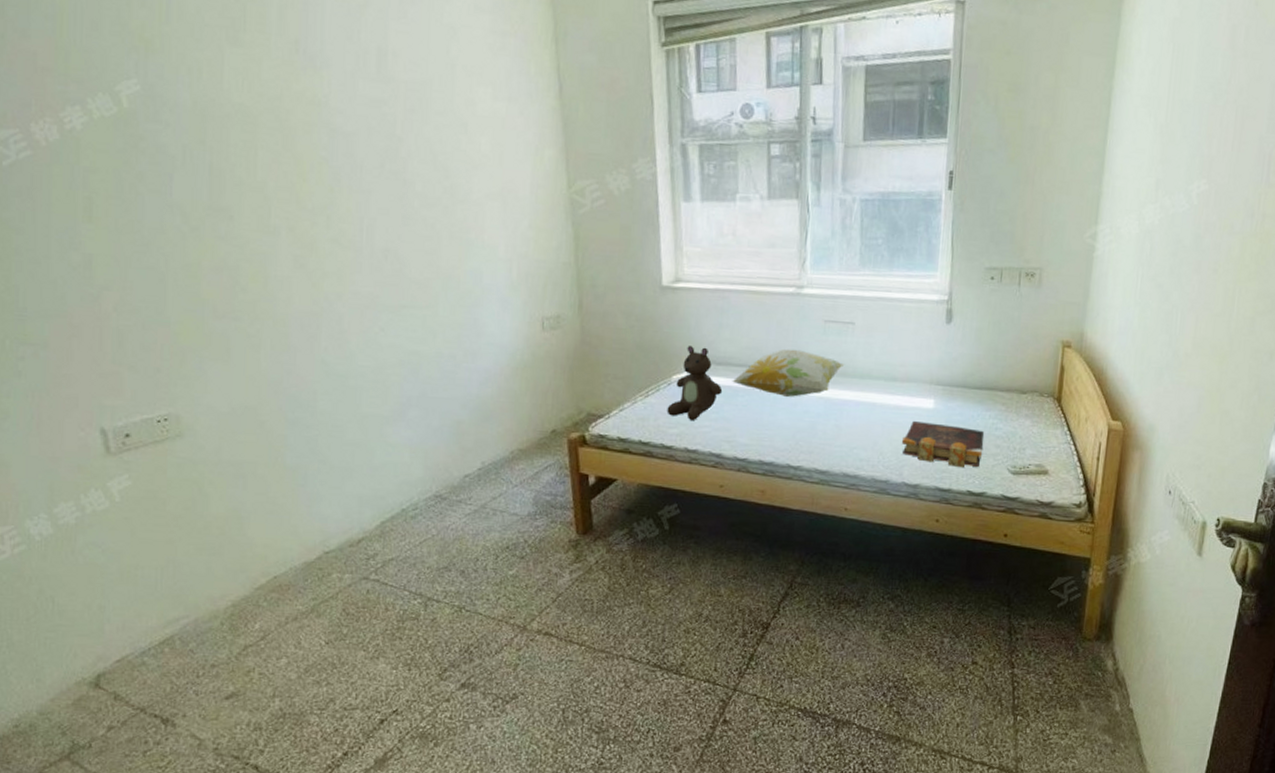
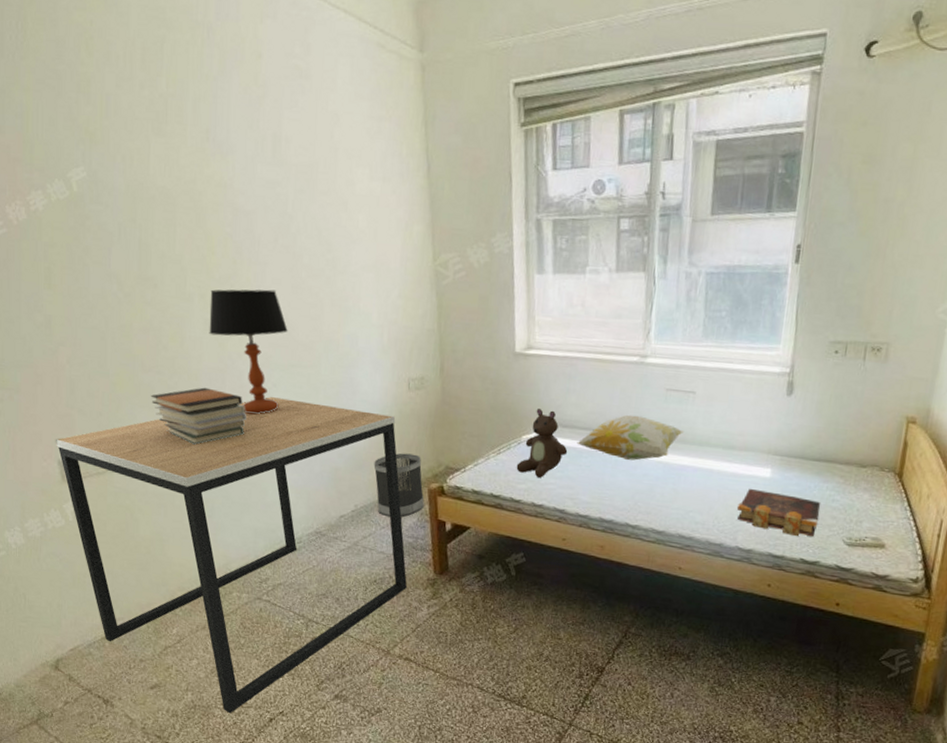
side table: none [96,342,545,718] -> present [55,396,407,713]
book stack: none [224,334,349,402] -> present [150,387,247,445]
table lamp: none [300,220,398,364] -> present [209,289,288,415]
wastebasket: none [503,400,563,474] -> present [373,453,424,517]

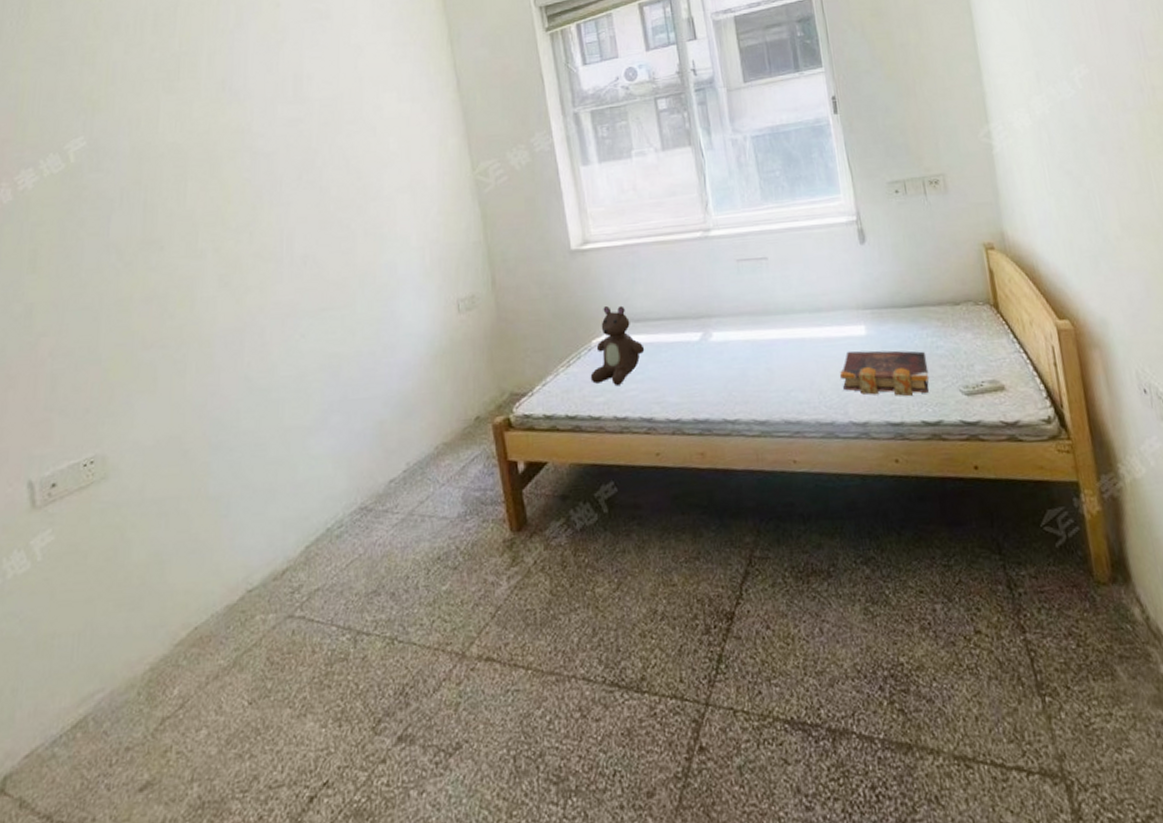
side table: present [55,396,407,713] -> none [26,345,478,803]
book stack: present [150,387,247,445] -> none [151,353,271,427]
table lamp: present [209,289,288,415] -> none [224,229,317,376]
wastebasket: present [373,453,424,517] -> none [425,385,490,470]
decorative pillow: present [577,414,685,461] -> none [653,293,765,346]

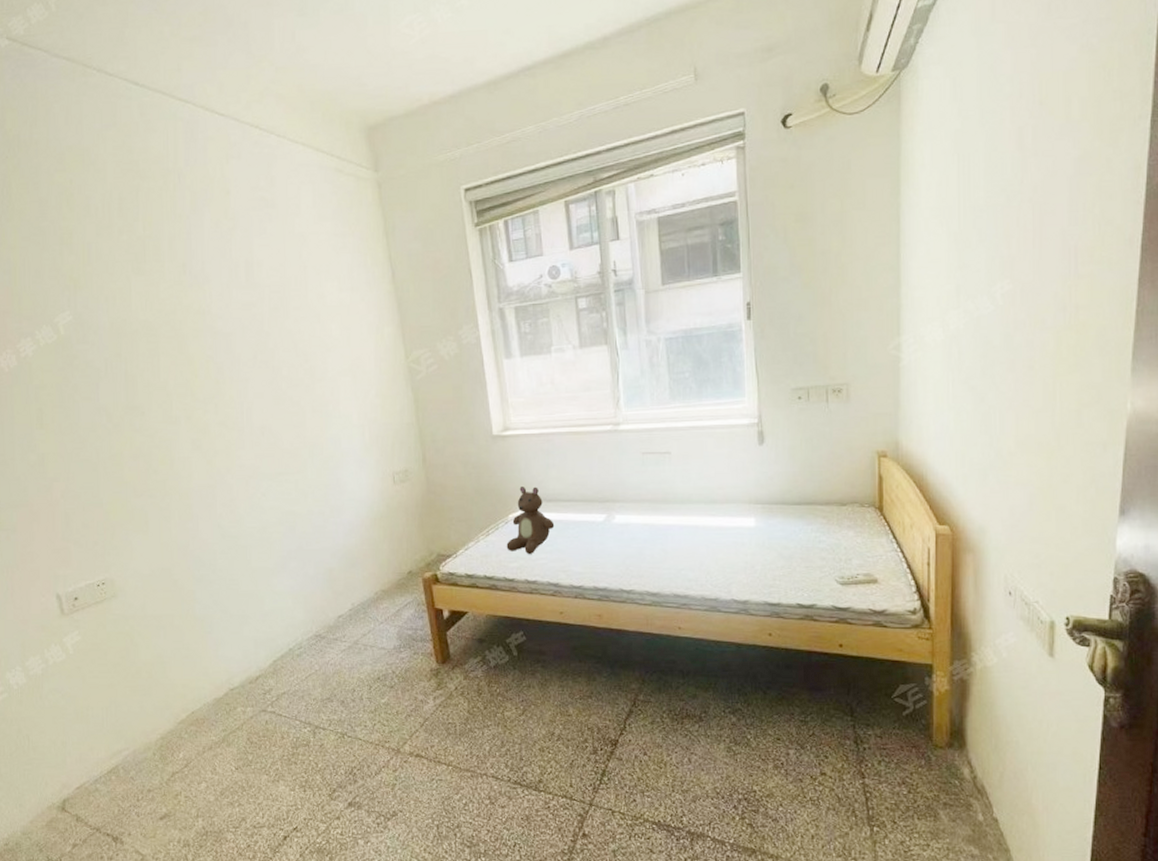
book: present [839,350,929,397] -> none [726,539,809,582]

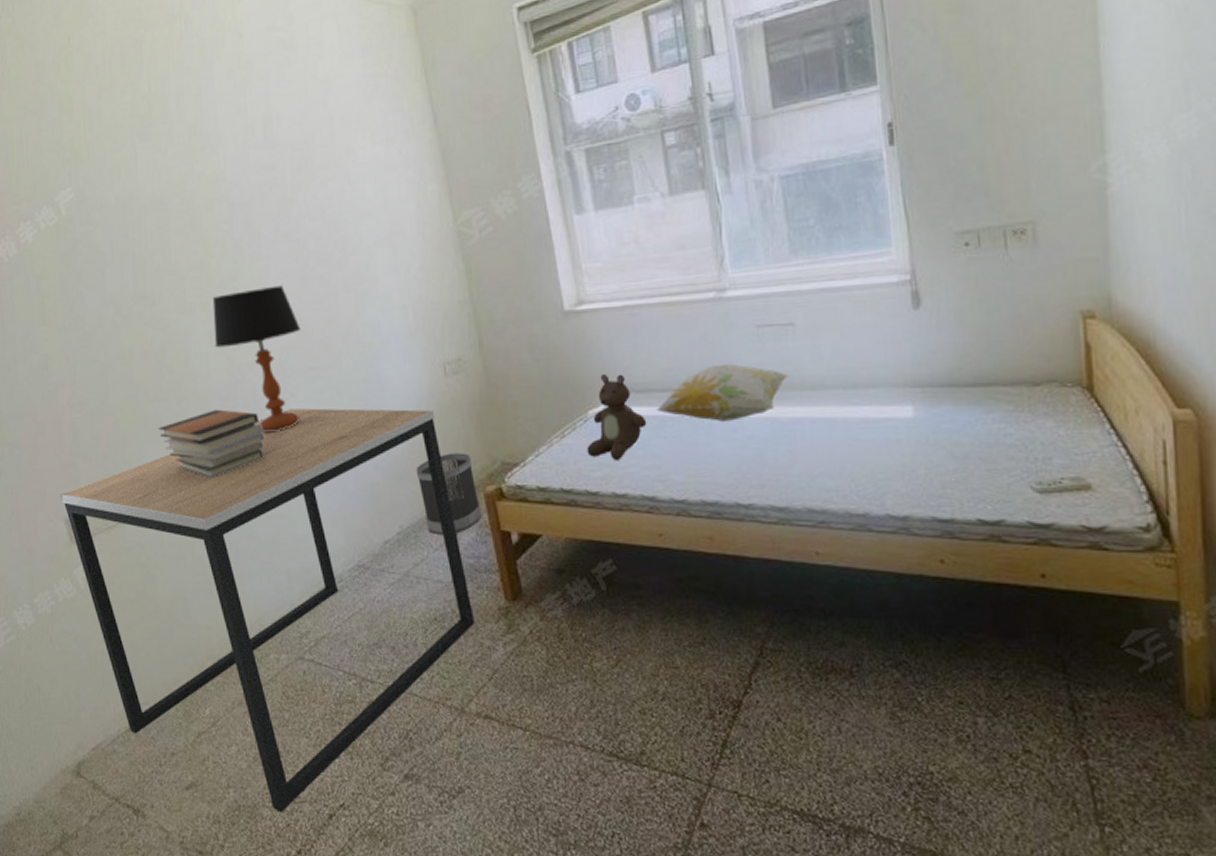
side table: none [52,505,410,835] -> present [60,408,474,812]
book stack: none [144,505,240,562] -> present [158,409,266,478]
table lamp: none [196,404,273,526] -> present [212,285,301,433]
wastebasket: none [367,546,420,612] -> present [416,453,482,536]
decorative pillow: none [562,481,665,526] -> present [656,364,790,421]

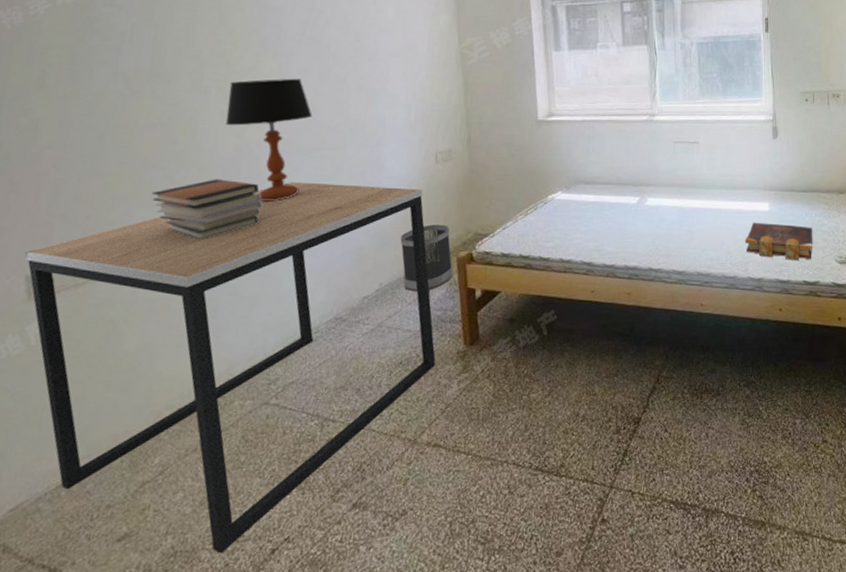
teddy bear: present [586,373,647,460] -> none [543,168,591,234]
decorative pillow: present [656,364,790,421] -> none [599,167,693,208]
book: none [876,434,991,491] -> present [744,222,813,261]

